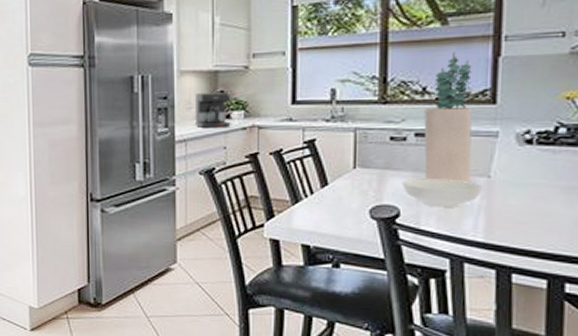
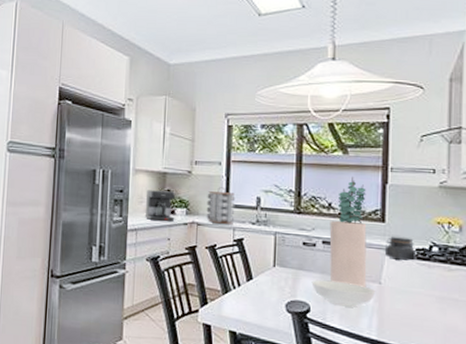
spice rack: none [269,81,304,126] -> present [206,187,236,225]
jar: none [495,119,536,147] -> present [384,236,415,261]

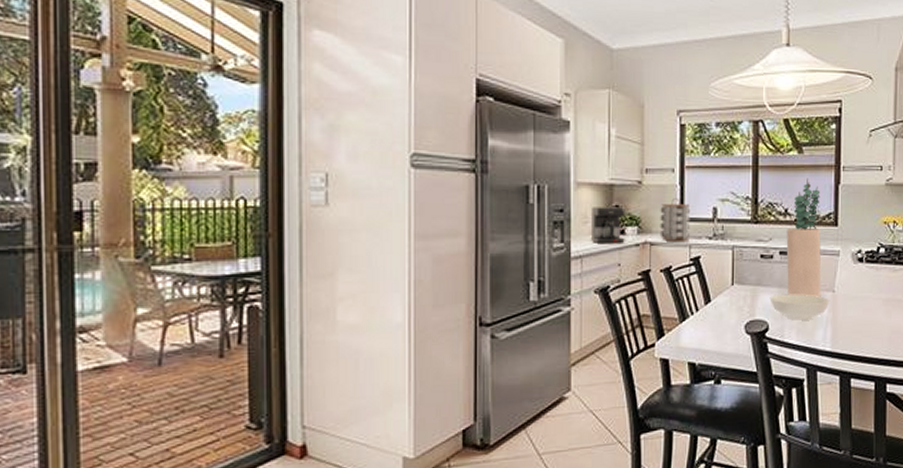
jar: present [384,236,415,261] -> none [837,240,865,265]

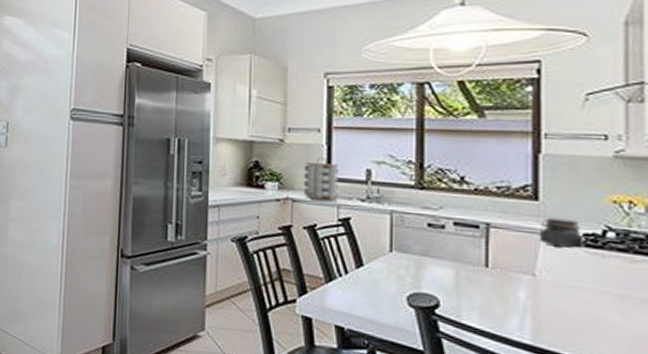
coffee maker: present [590,207,625,244] -> none [228,161,265,198]
bowl: present [769,294,830,320] -> none [440,269,529,304]
vase: present [786,178,822,298] -> none [463,144,515,280]
jar: none [837,240,865,265] -> present [538,217,582,249]

